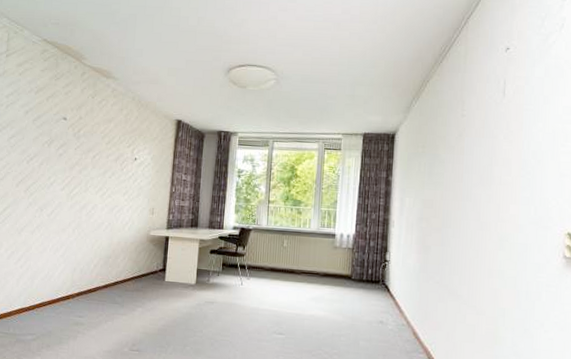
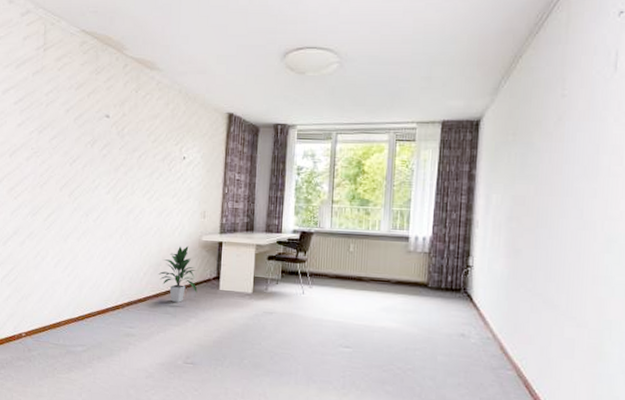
indoor plant: none [108,239,145,293] -> present [158,245,198,302]

